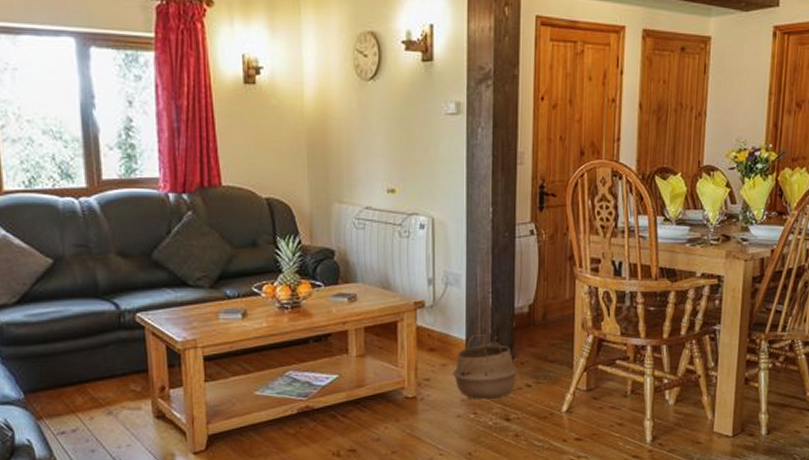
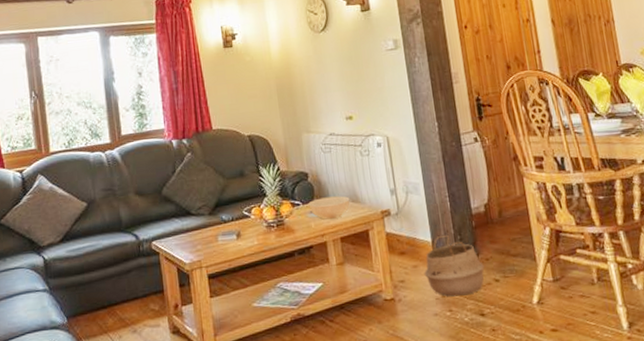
bowl: none [331,280,380,306] -> present [308,196,350,220]

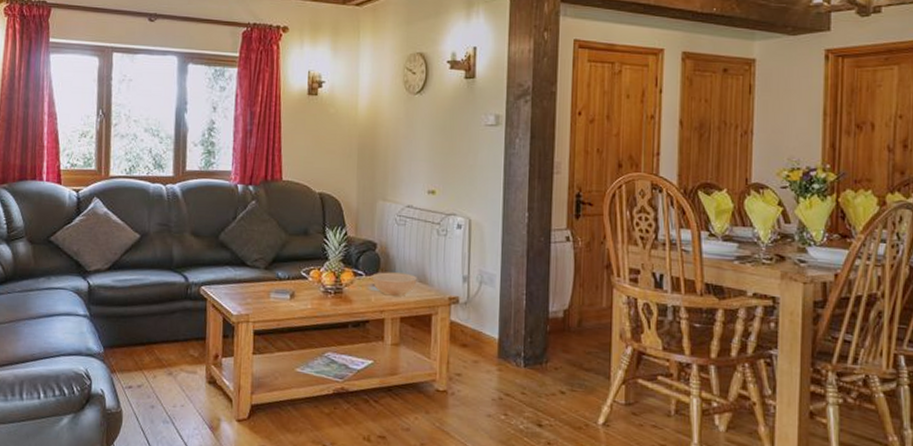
woven basket: present [424,235,485,297] -> none [484,334,552,402]

